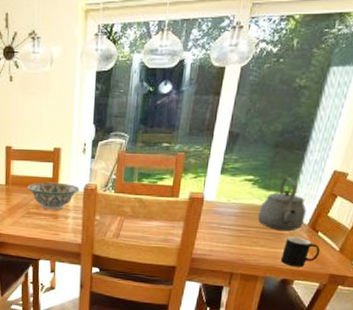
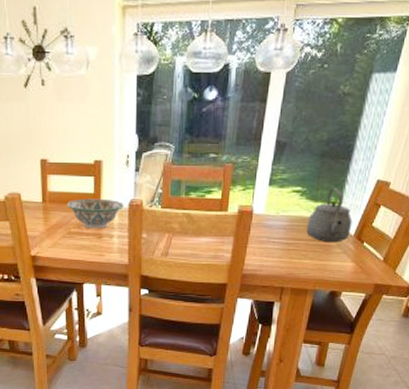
cup: present [280,237,321,267] -> none [328,248,366,279]

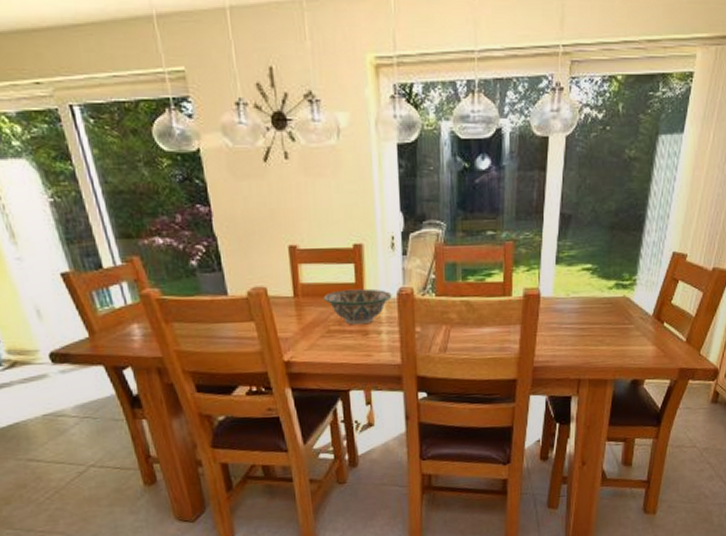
tea kettle: present [306,188,352,243] -> none [601,263,650,325]

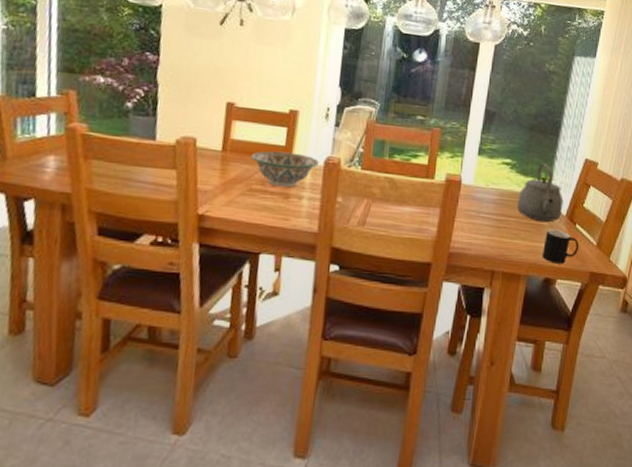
tea kettle: none [601,263,650,325] -> present [518,163,563,223]
cup: none [628,330,668,365] -> present [542,229,579,264]

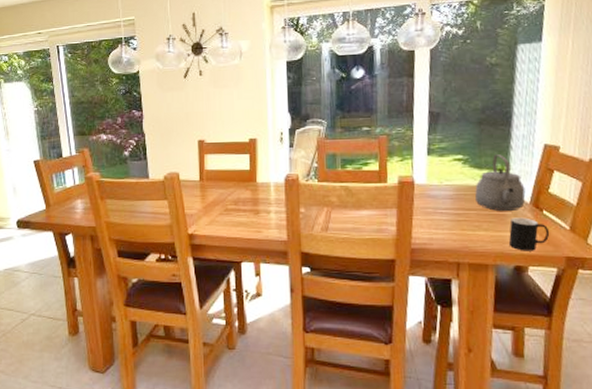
decorative bowl: present [250,150,319,188] -> none [223,174,280,205]

